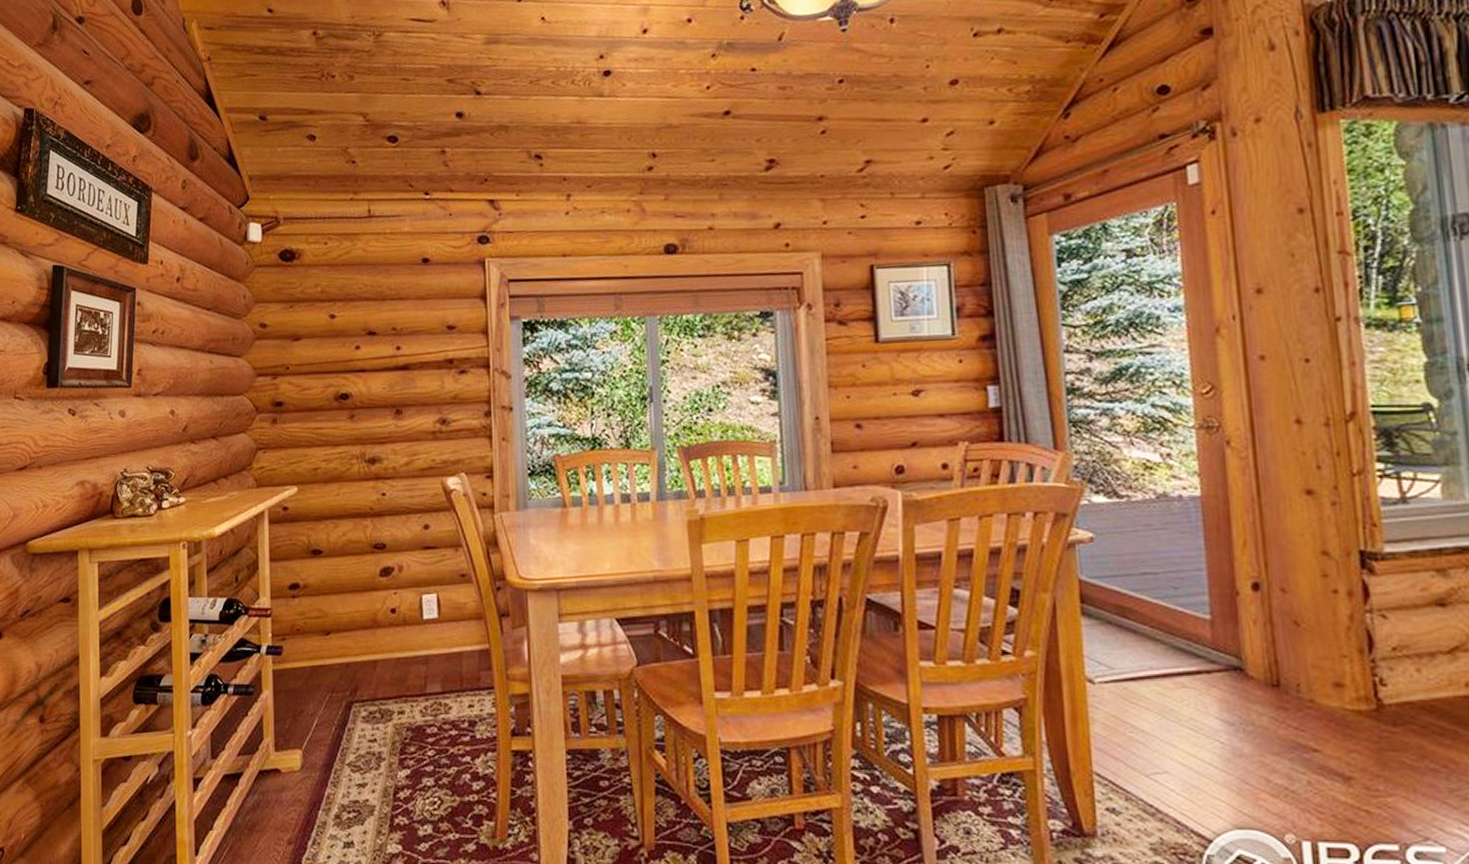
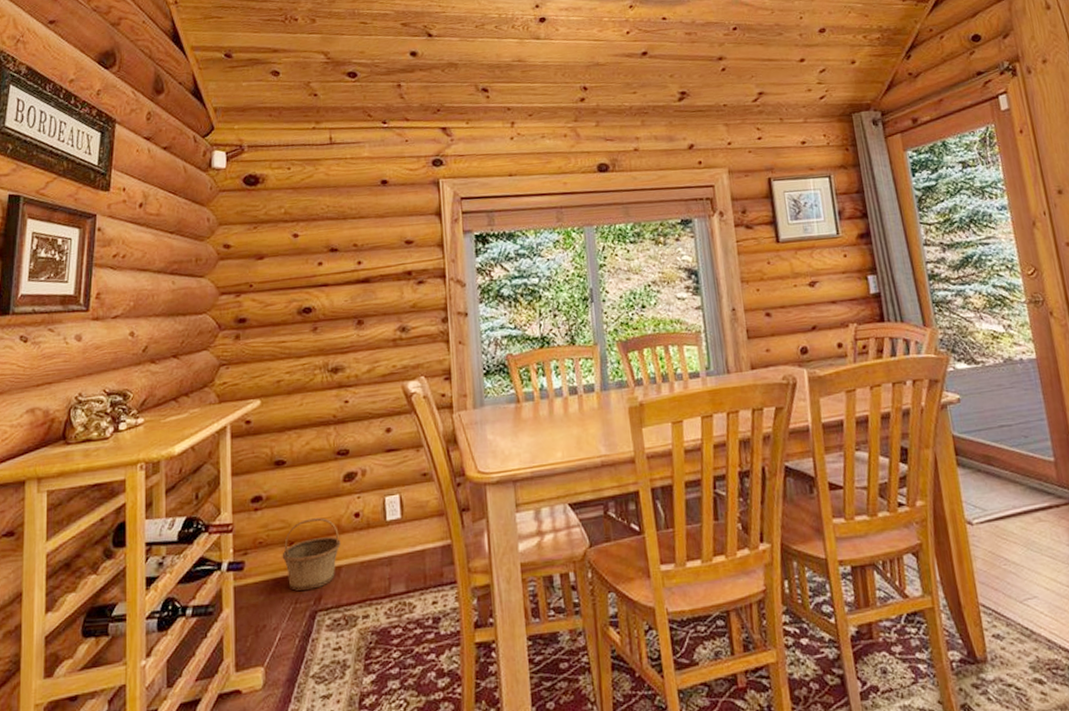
basket: none [319,610,377,680] -> present [282,517,341,591]

